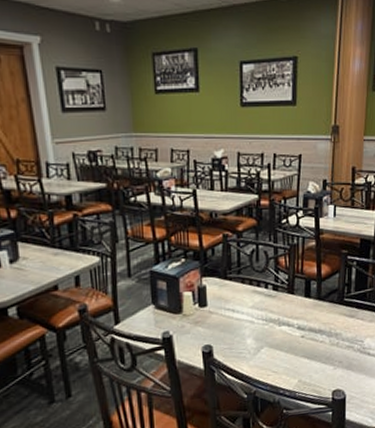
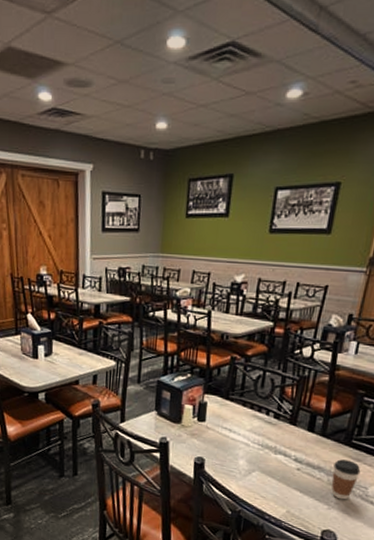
coffee cup: none [332,318,356,358] -> present [331,459,361,500]

